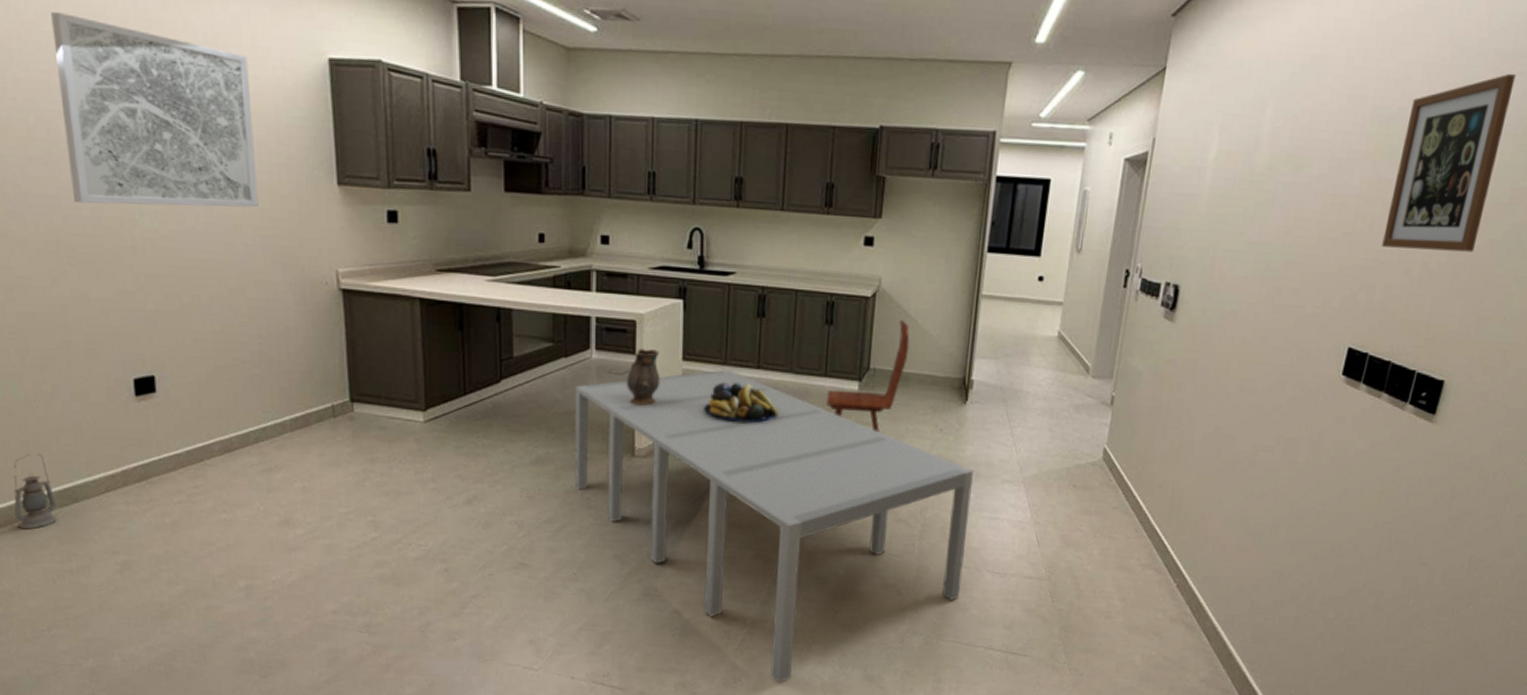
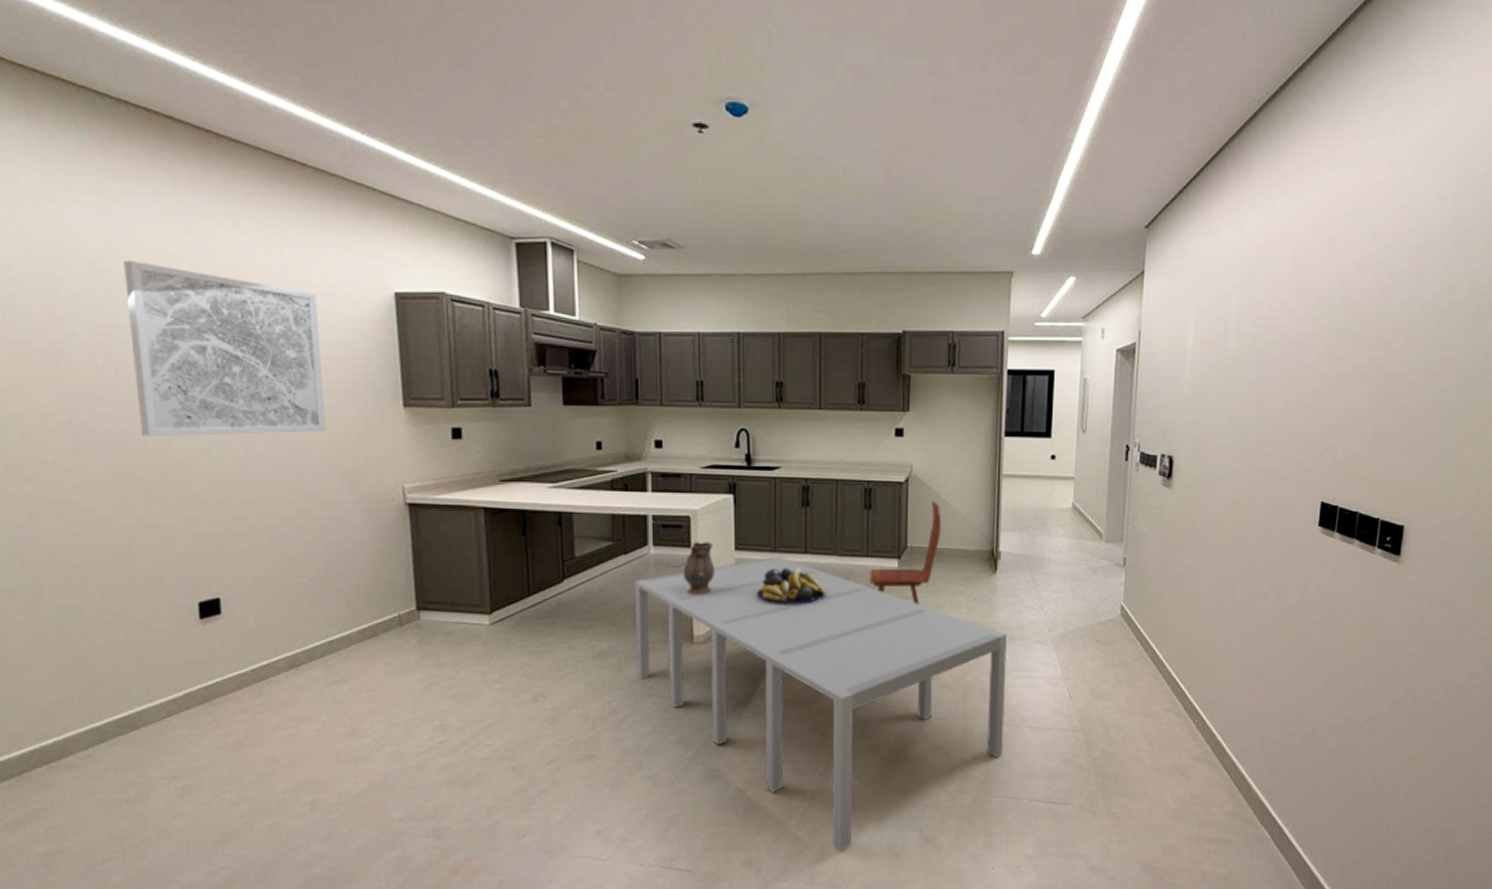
lantern: present [13,453,57,530] -> none [69,683,116,761]
picture frame: present [1382,73,1516,252] -> none [1339,264,1430,414]

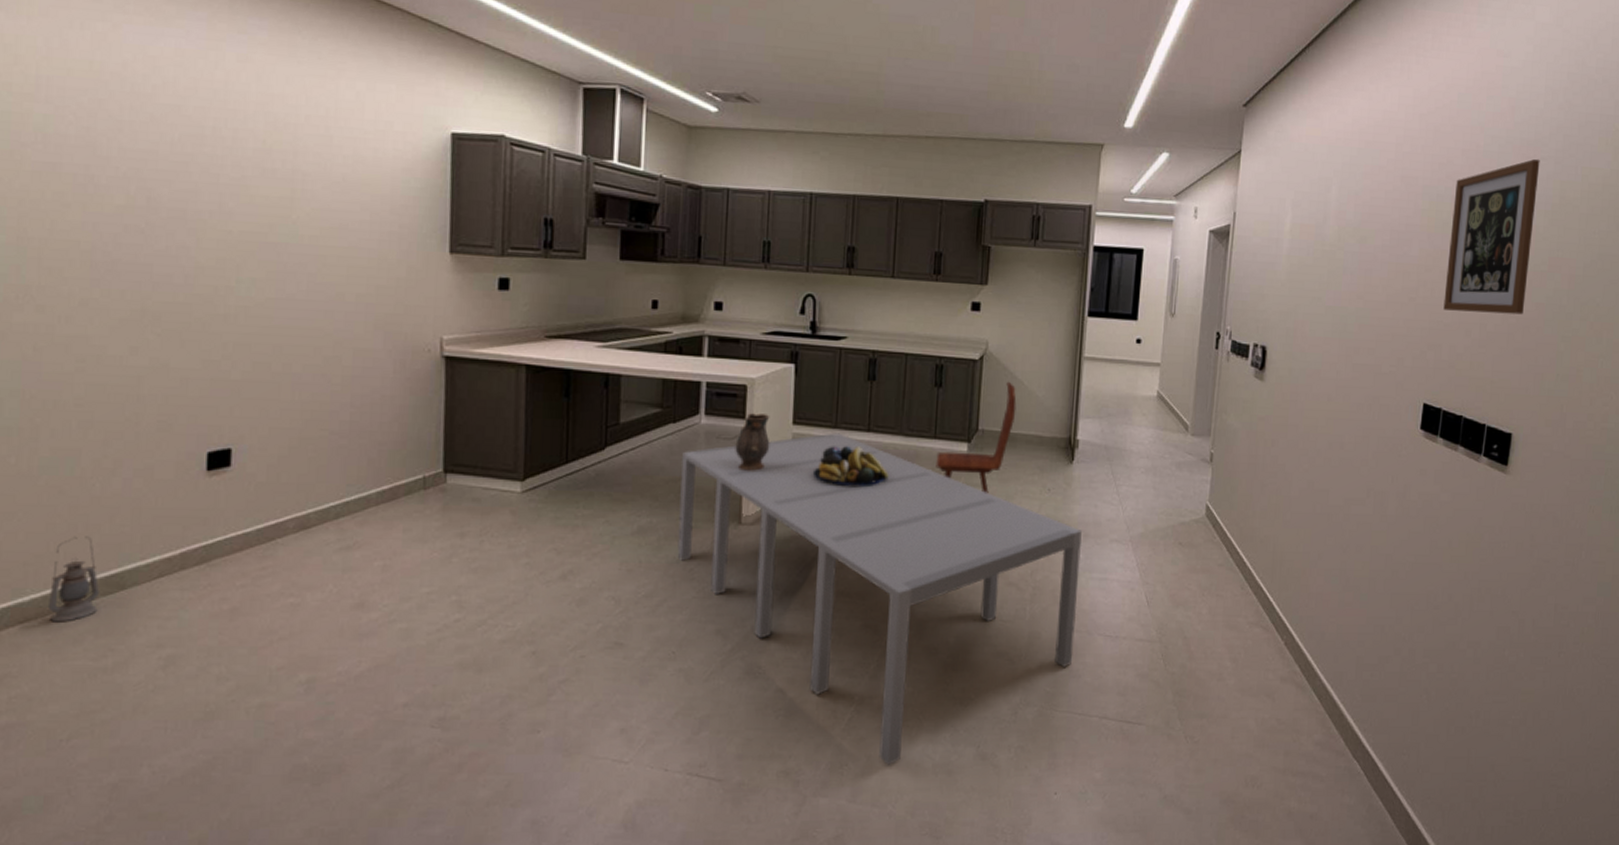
lantern: none [69,683,116,761] -> present [47,536,100,622]
wall art: present [124,260,326,437] -> none [166,85,369,275]
picture frame: none [1339,264,1430,414] -> present [1443,159,1540,315]

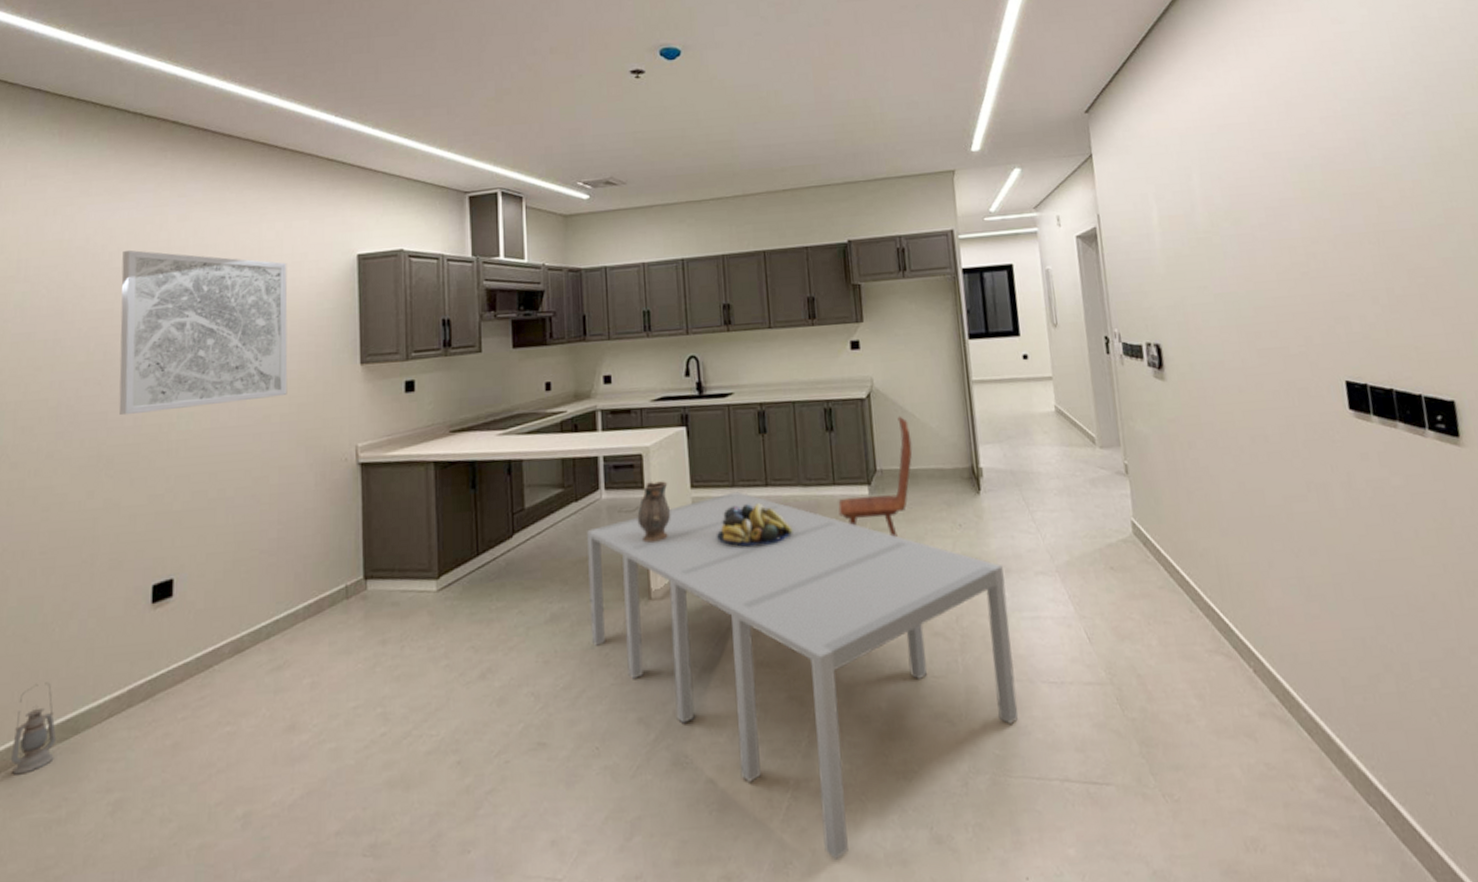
wall art: none [166,85,369,275] -> present [118,249,288,416]
picture frame: present [1443,159,1540,315] -> none [1321,114,1431,280]

